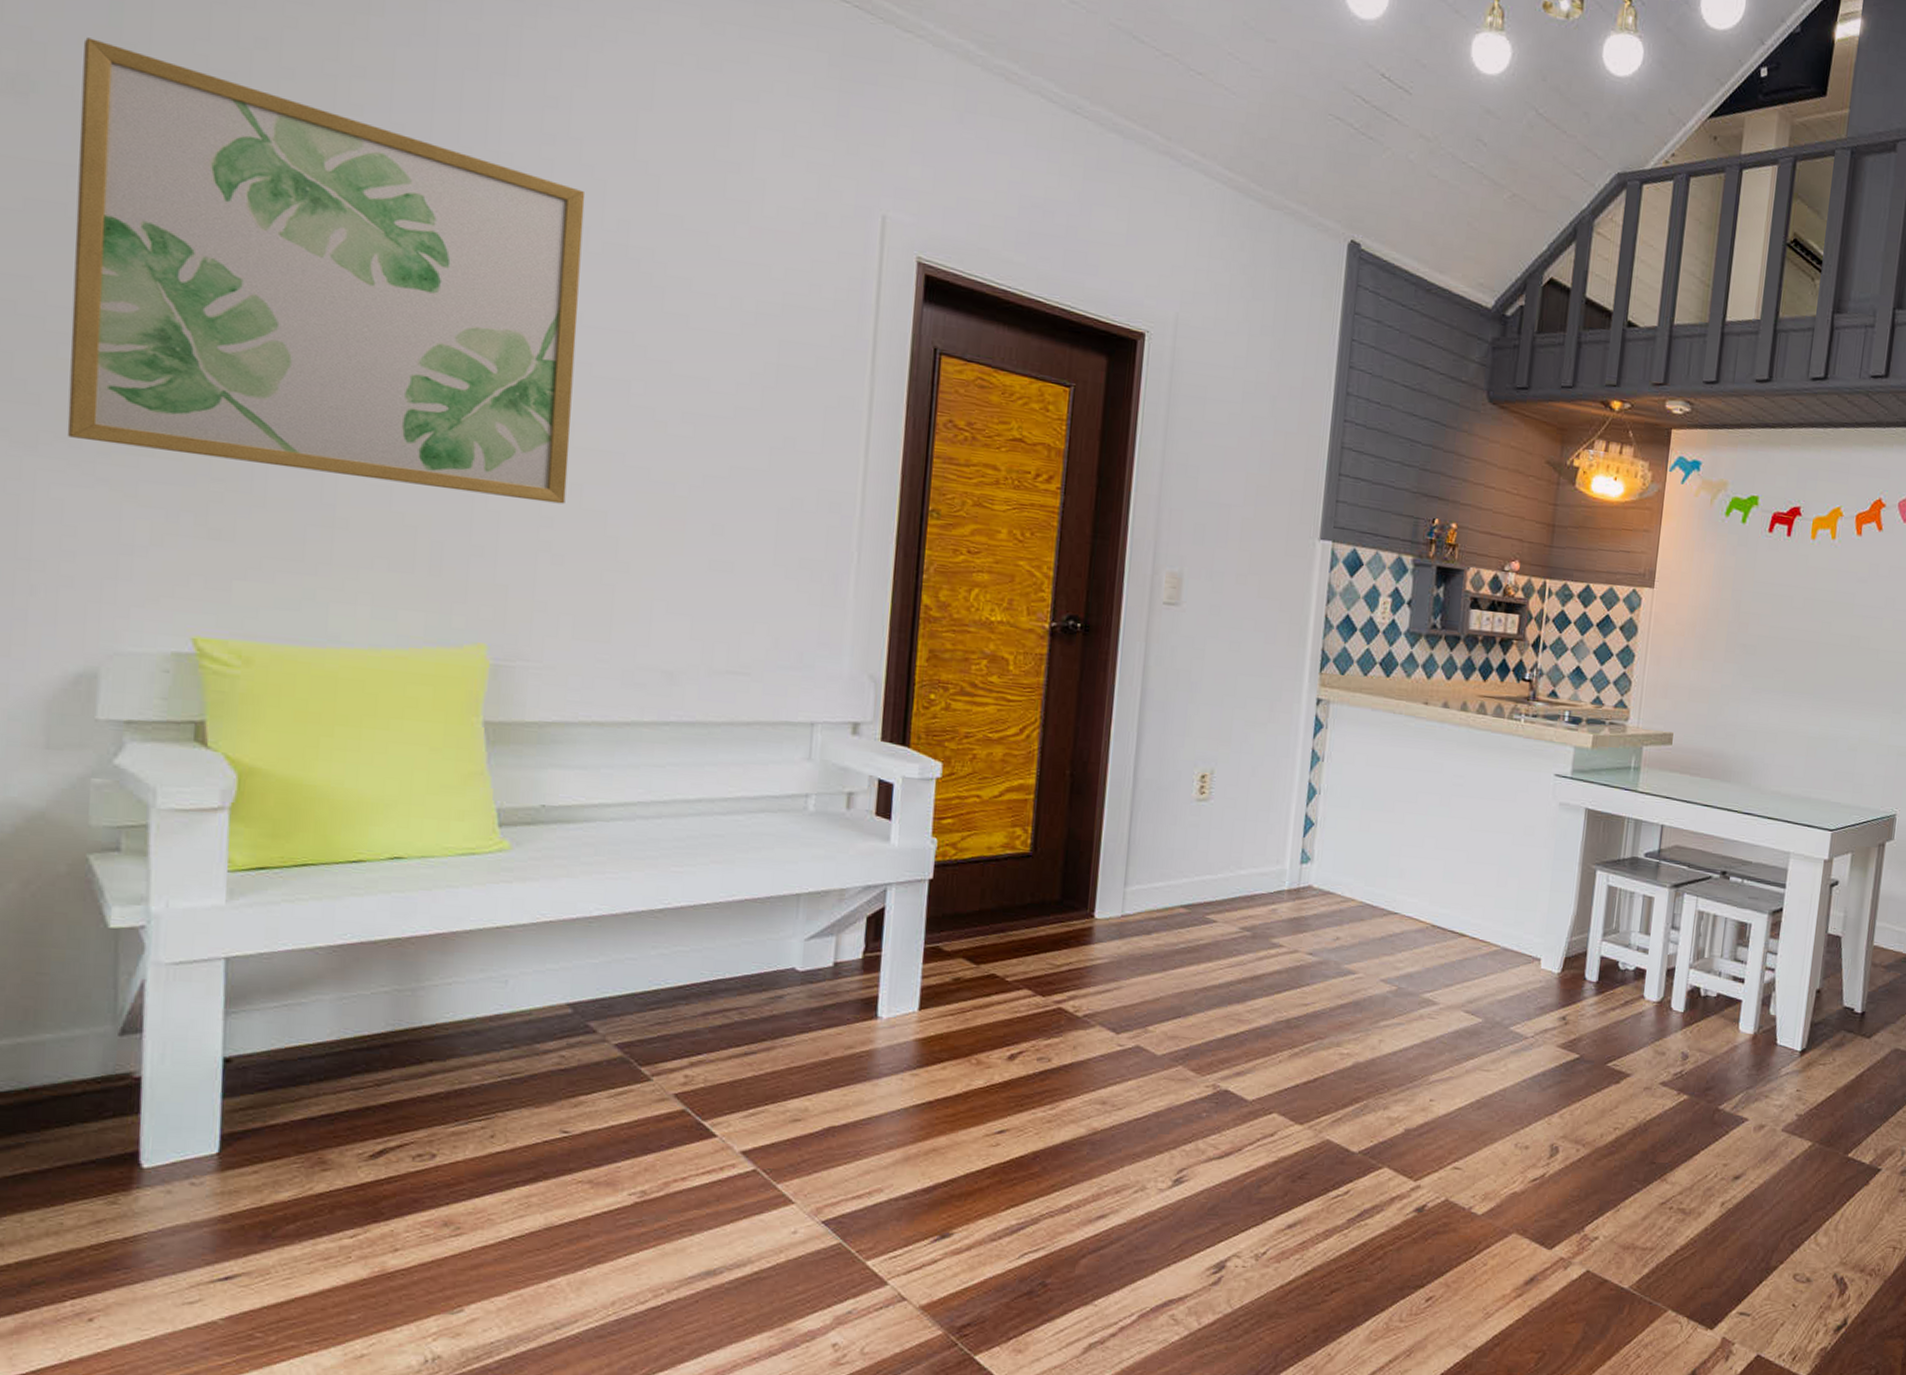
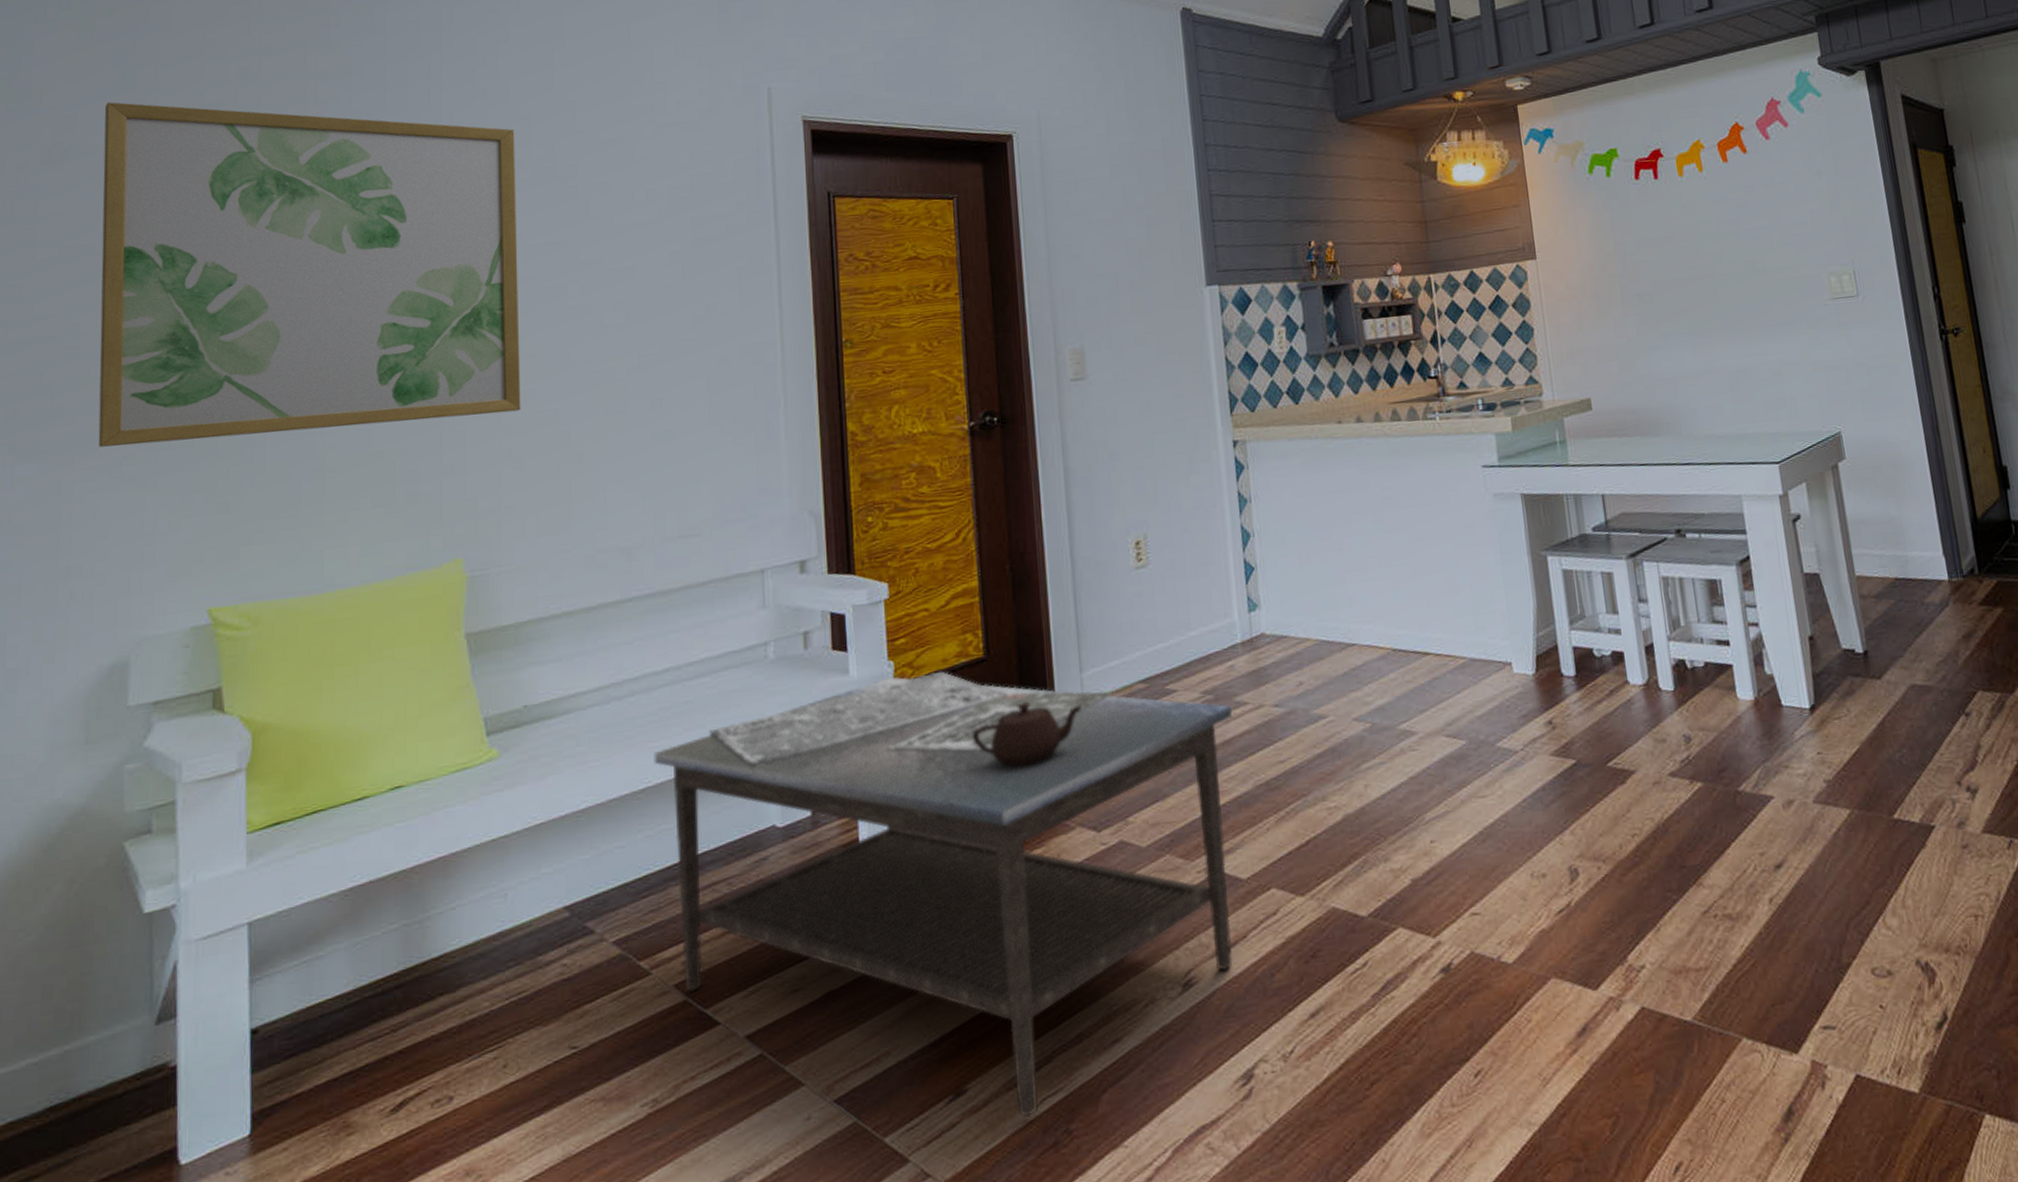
coffee table: none [676,852,1267,1266] -> present [654,671,1233,1117]

